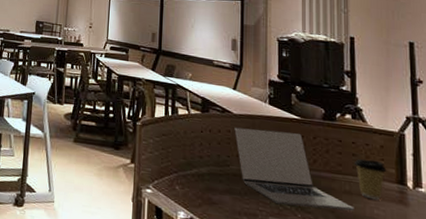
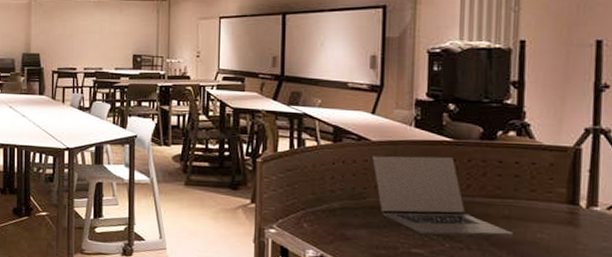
coffee cup: present [354,159,387,201] -> none [516,180,556,224]

